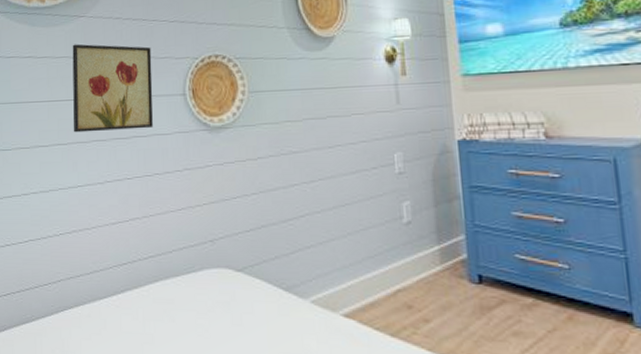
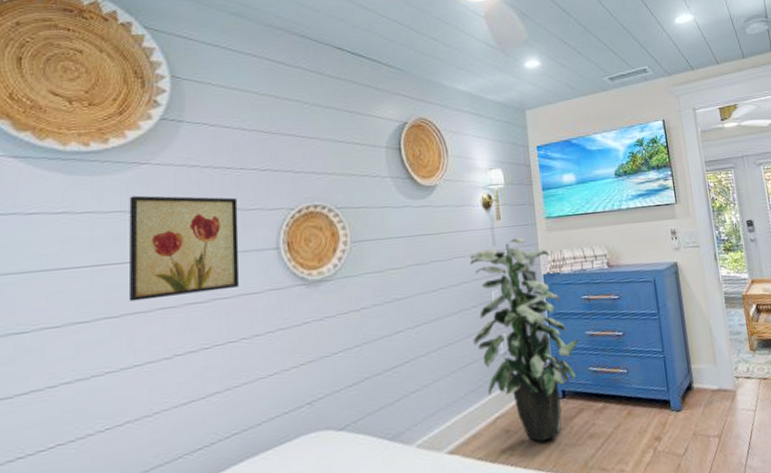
indoor plant: none [369,96,502,327] -> present [469,237,579,443]

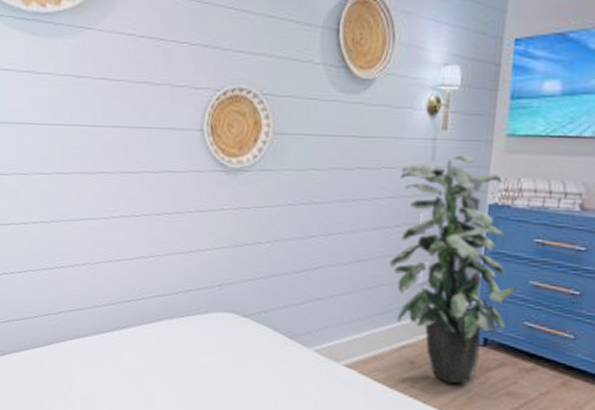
wall art: present [128,195,239,302] -> none [77,61,168,164]

